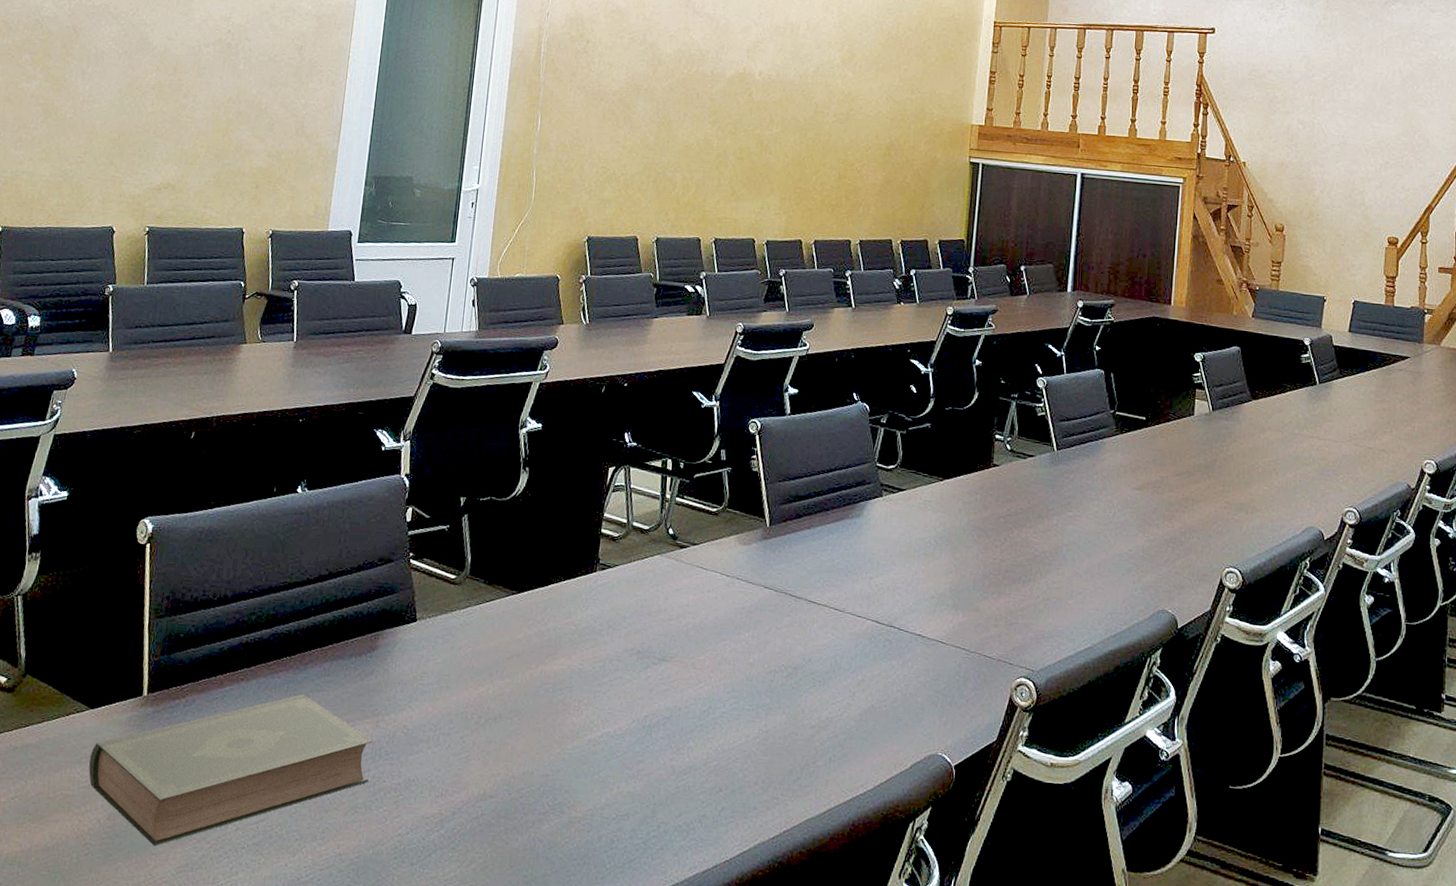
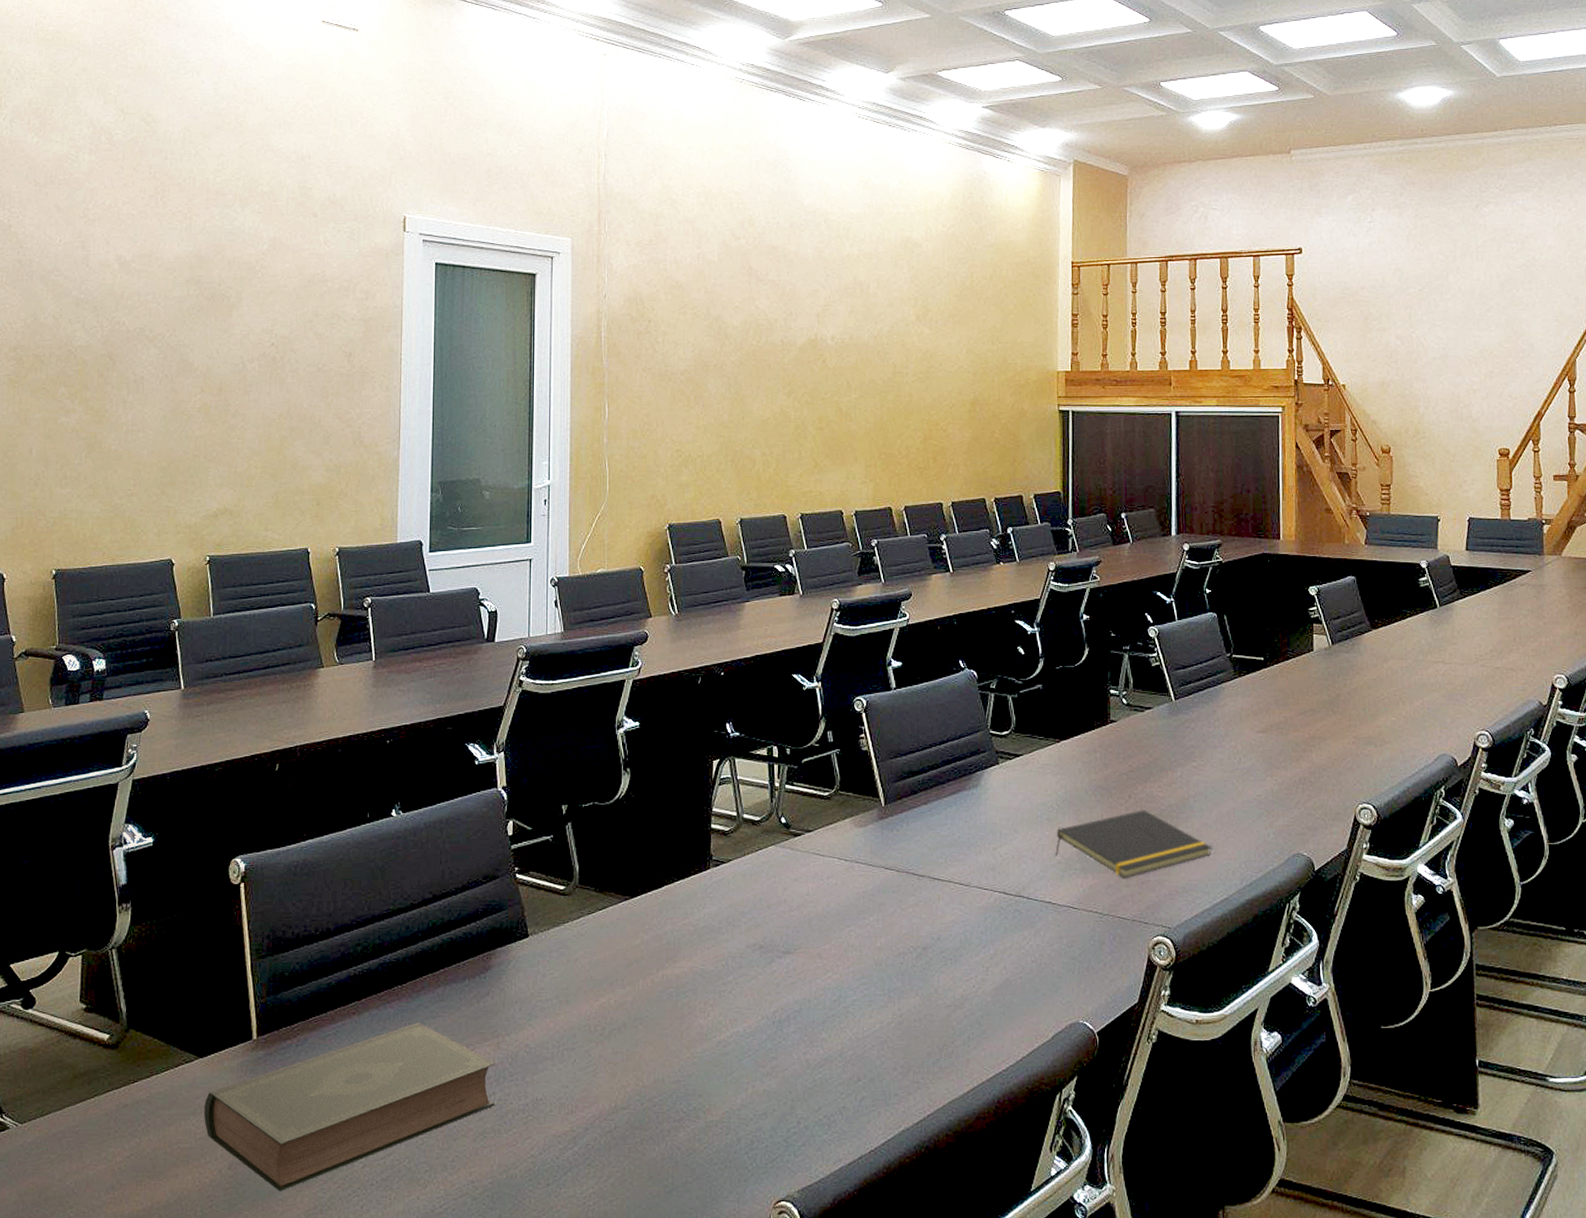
notepad: none [929,553,1081,619] -> present [1055,810,1213,878]

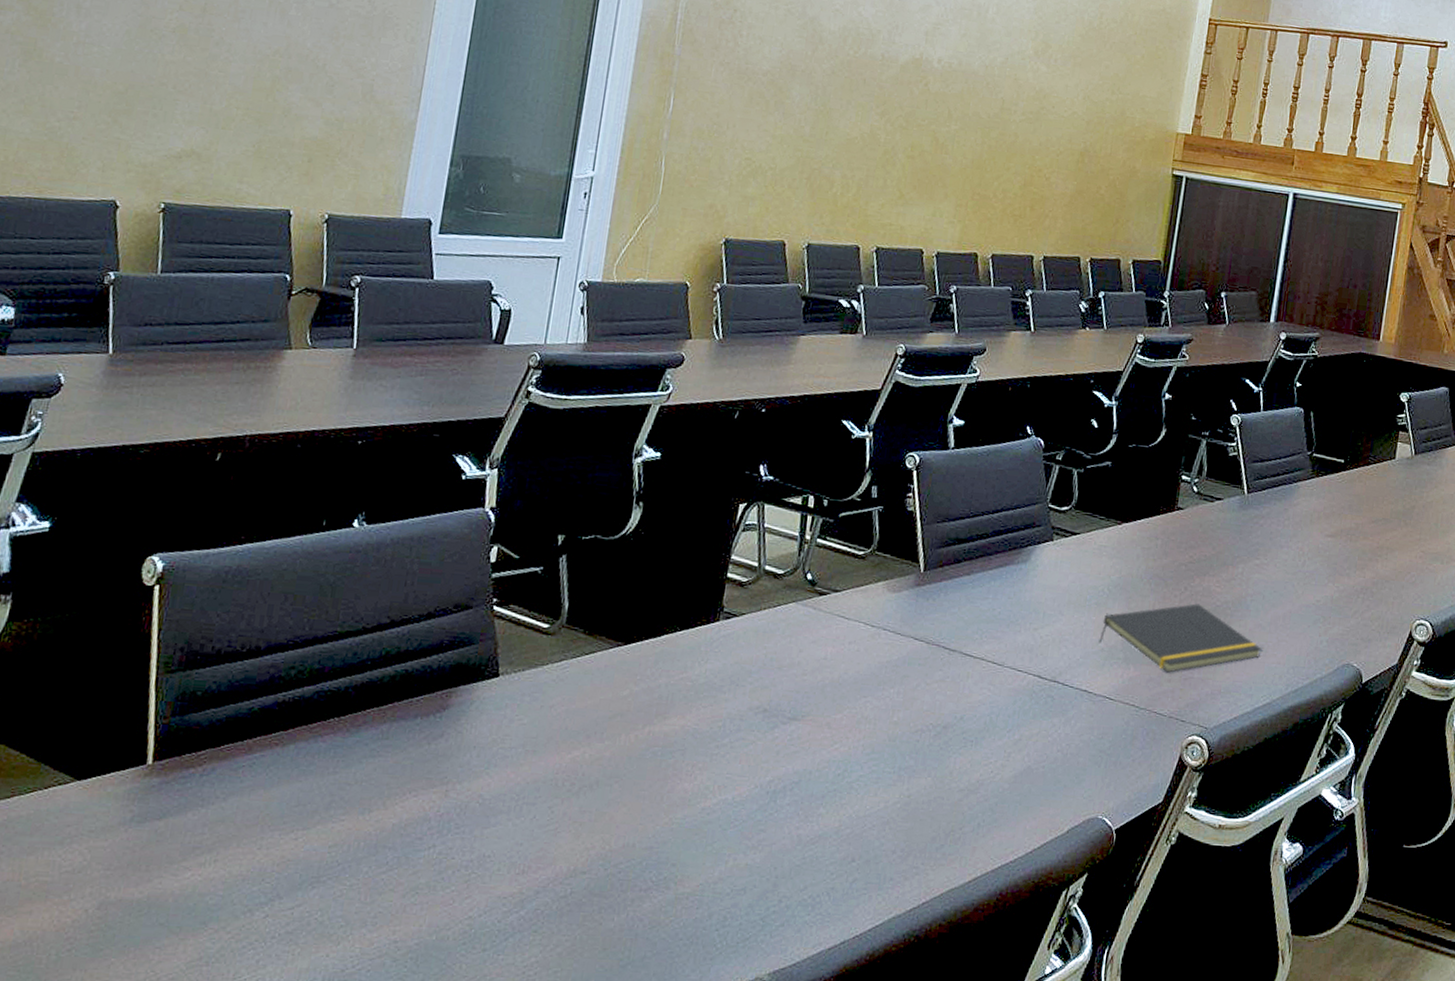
book: present [204,1022,496,1192] -> none [73,760,441,939]

